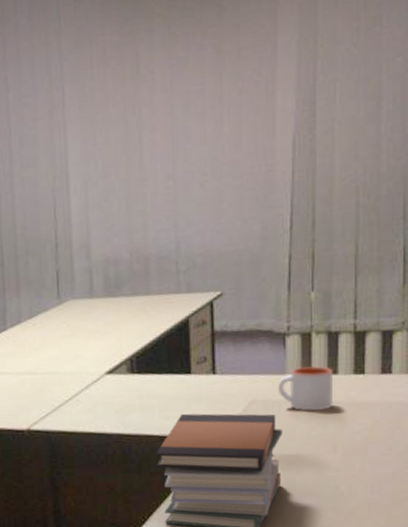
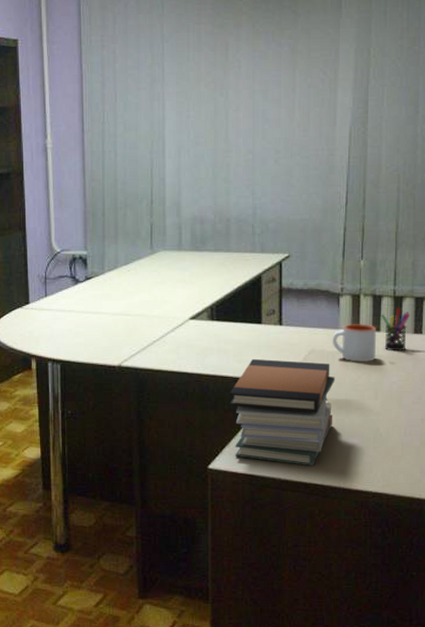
pen holder: none [338,344,375,396] -> present [381,307,410,352]

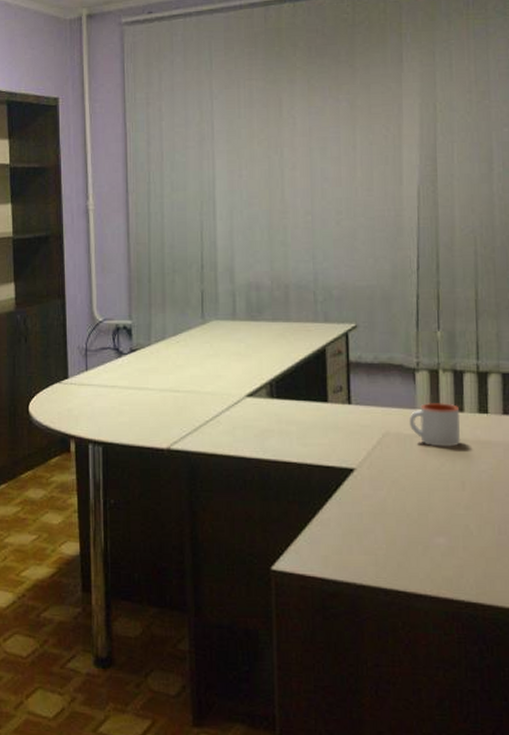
book stack: present [229,358,335,467] -> none [293,442,415,570]
pen holder: present [381,307,410,352] -> none [464,384,497,435]

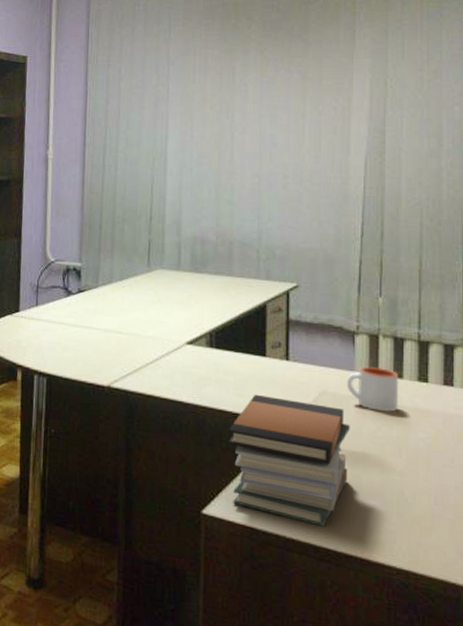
book stack: none [293,442,415,570] -> present [228,394,350,527]

